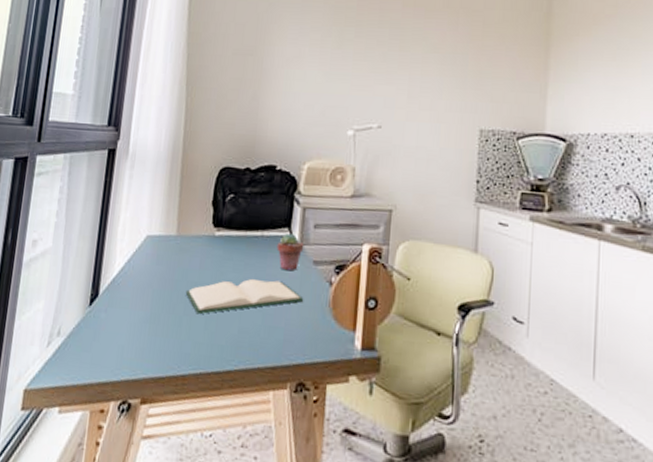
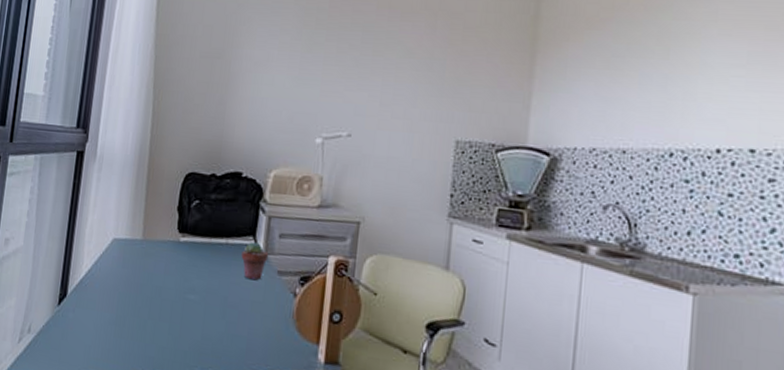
hardback book: present [185,278,303,315] -> none [150,285,266,319]

